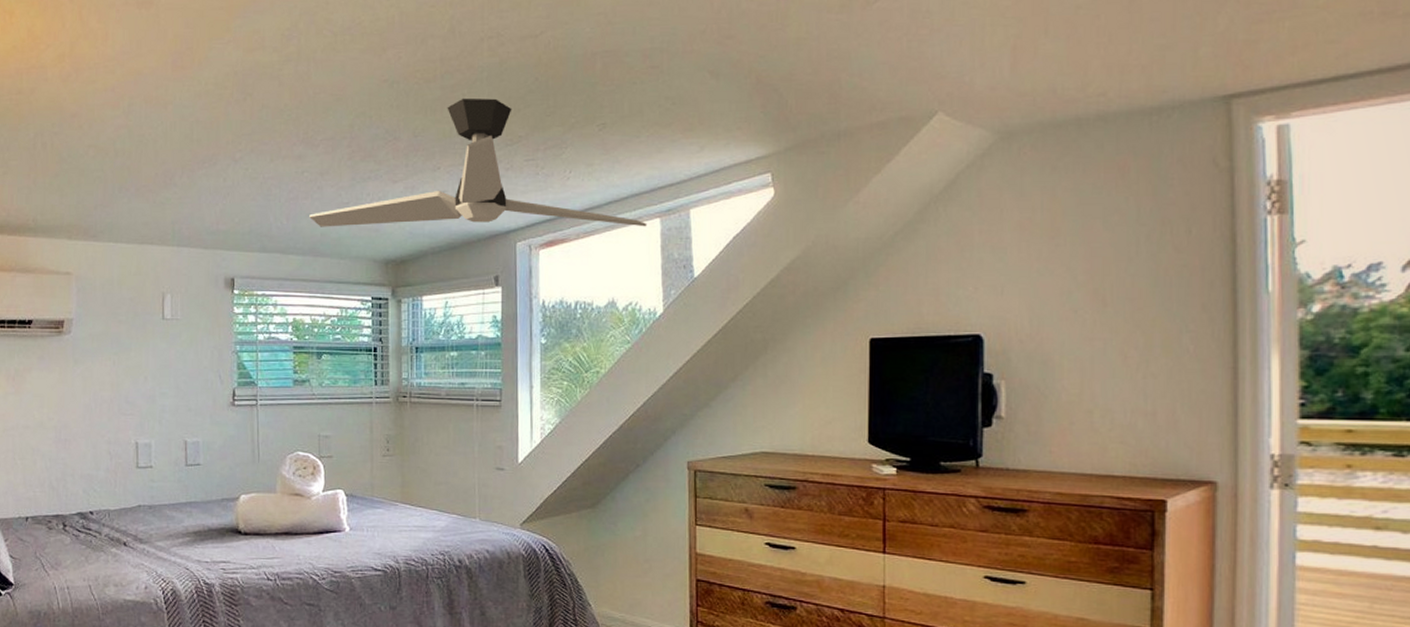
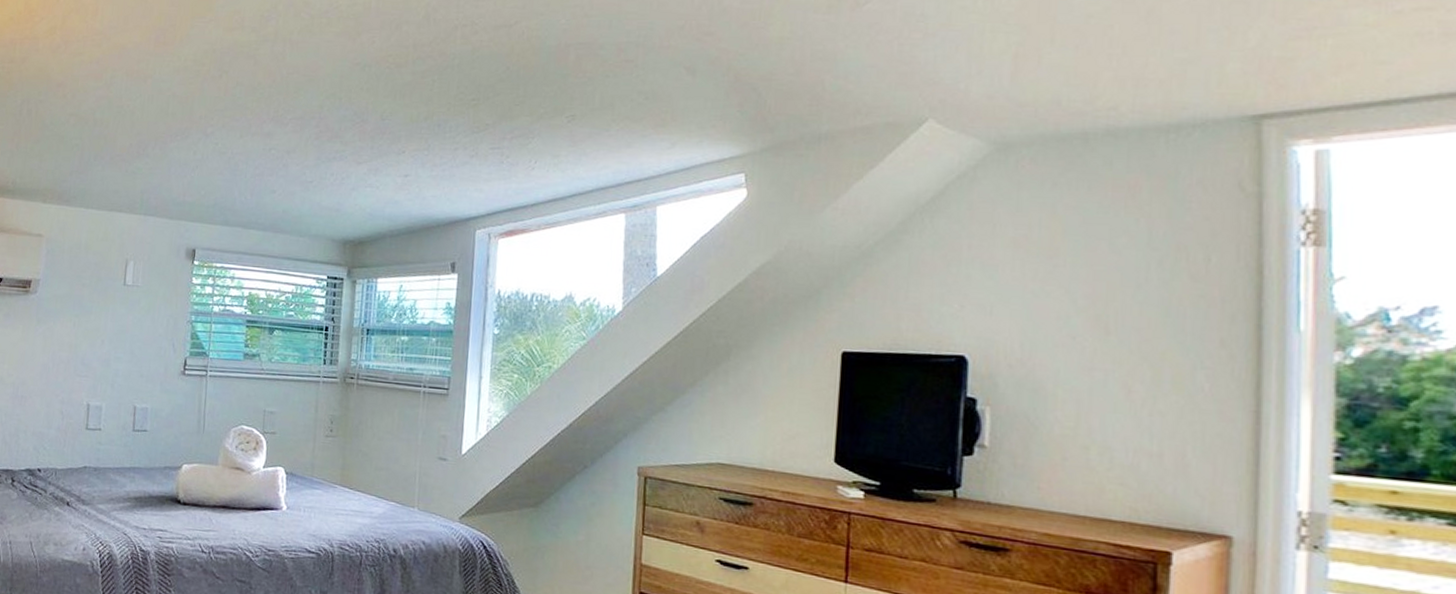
ceiling fan: present [309,98,647,227] -> none [273,84,612,222]

